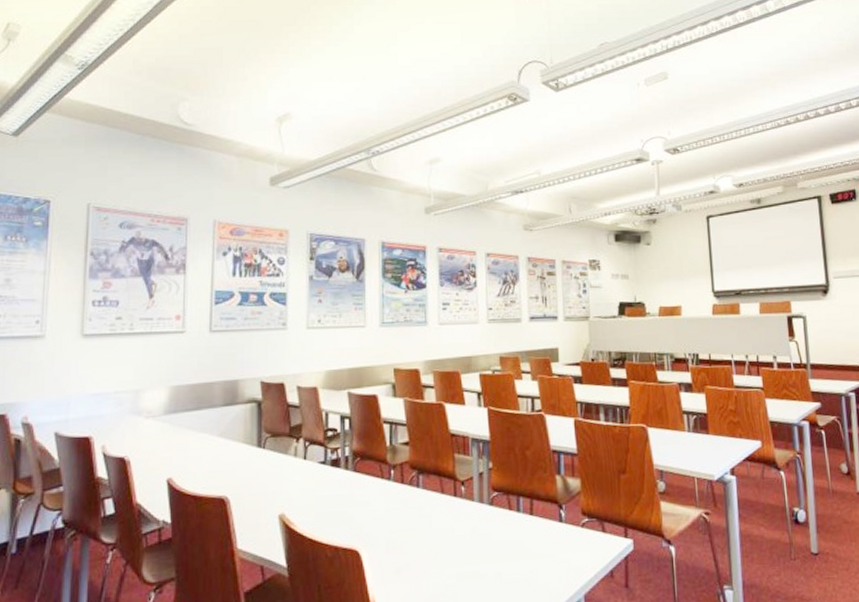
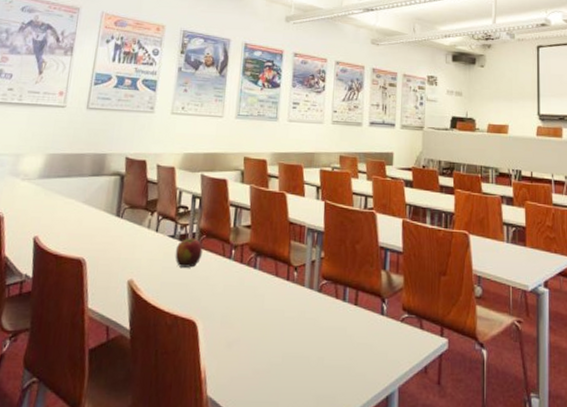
apple: none [328,461,359,495] -> present [175,237,203,268]

